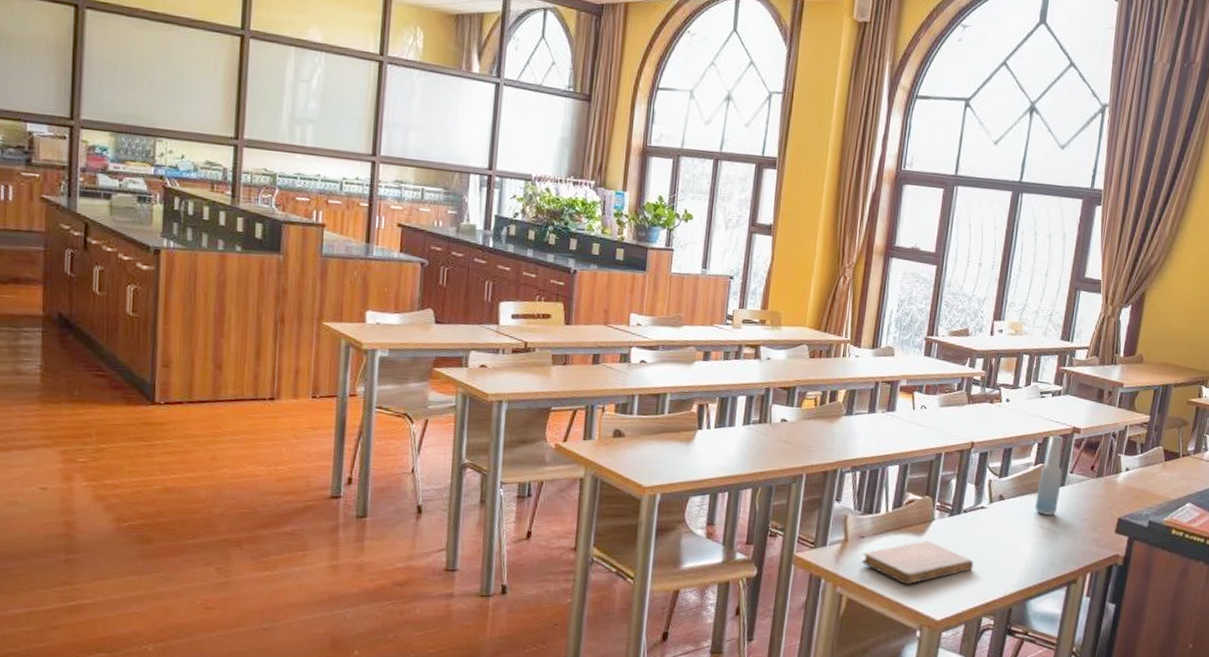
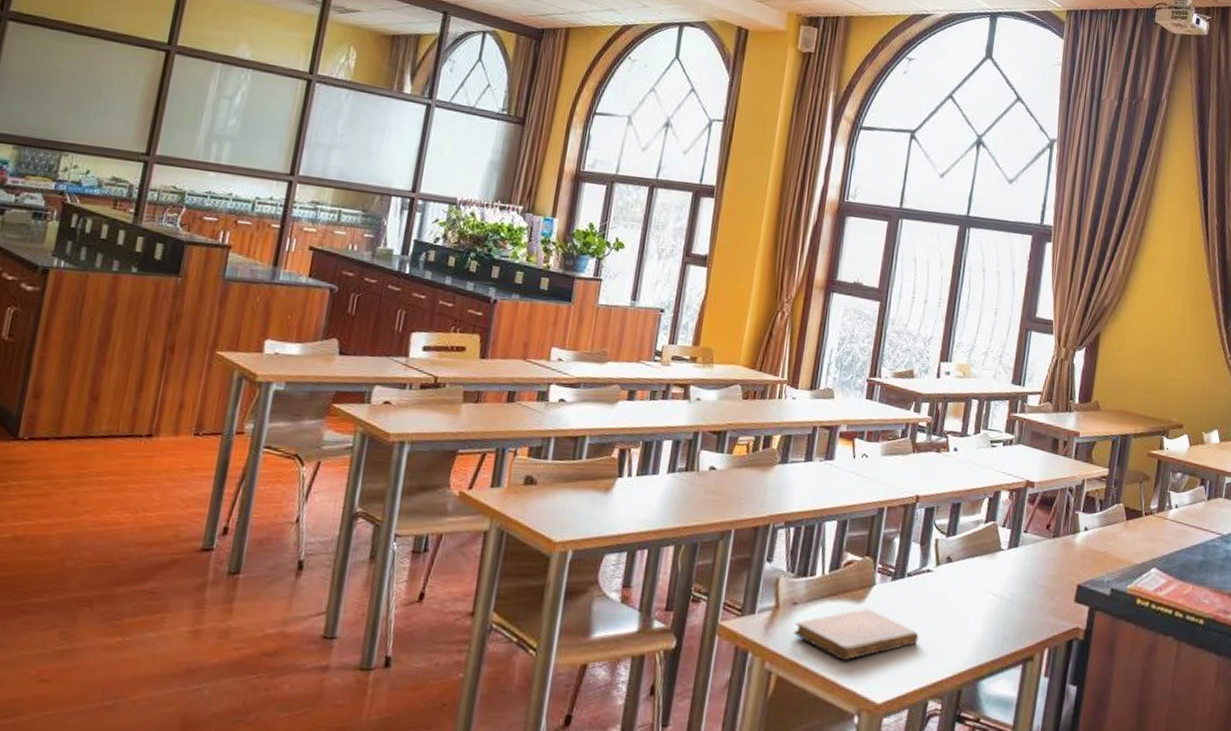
bottle: present [1035,434,1063,515] -> none [986,488,1015,581]

